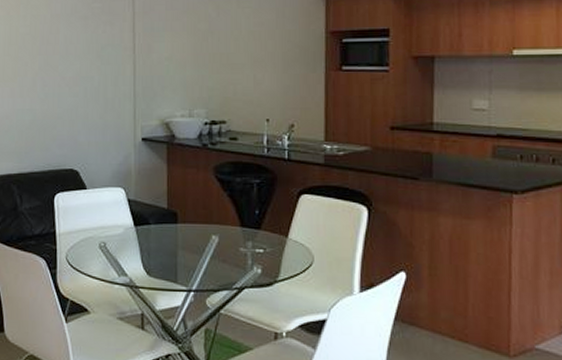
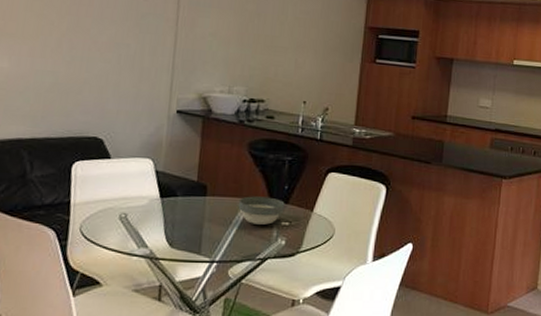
bowl: none [209,222,257,252] -> present [238,196,285,225]

